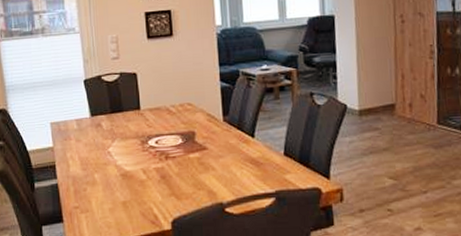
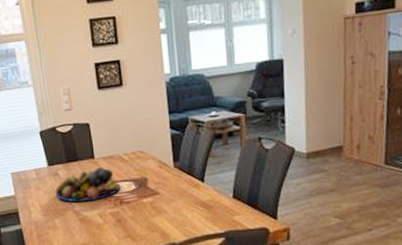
fruit bowl: none [96,119,166,156] -> present [55,167,120,202]

